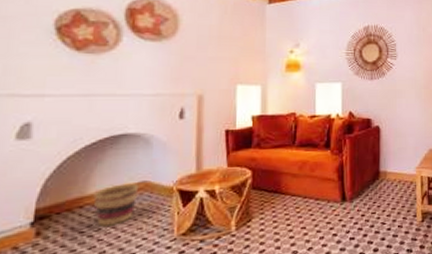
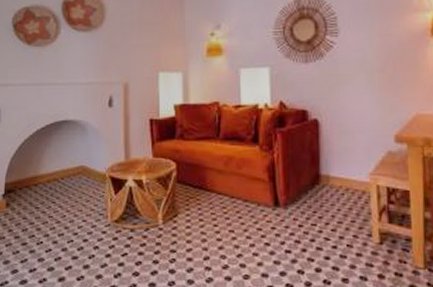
basket: present [93,183,139,228] -> none [44,167,78,206]

